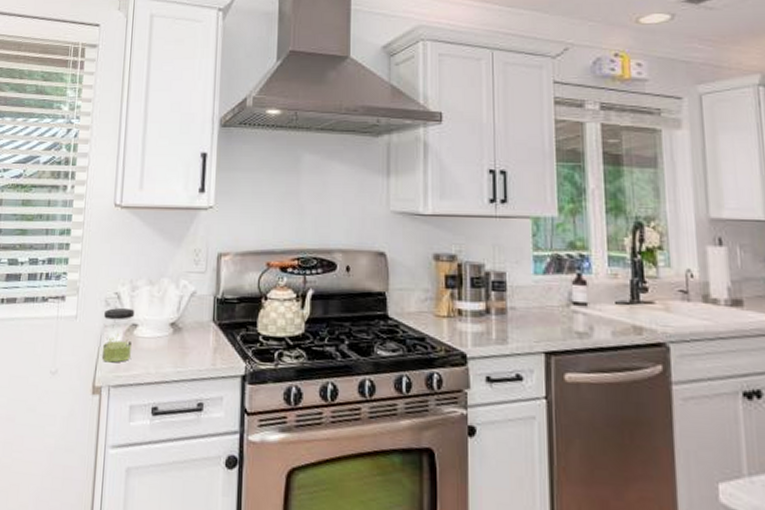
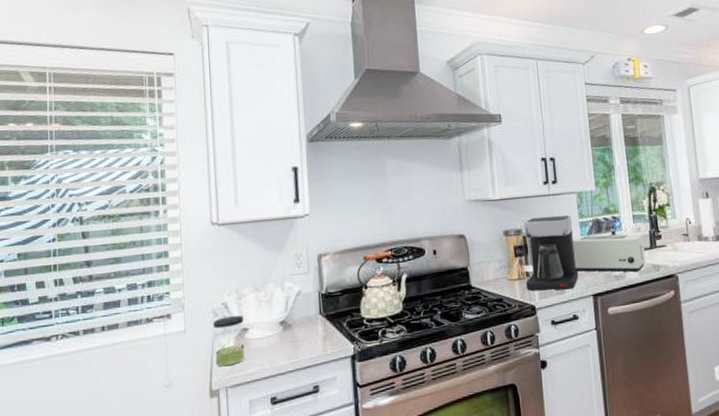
coffee maker: none [457,242,528,340] -> present [524,215,579,291]
toaster: none [521,273,623,331] -> present [572,233,646,272]

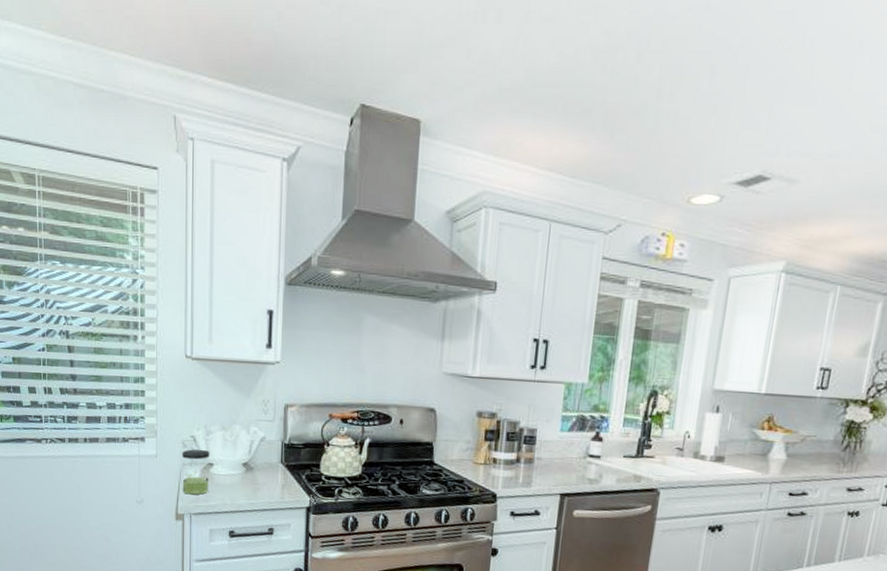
coffee maker: present [524,215,579,291] -> none [490,402,554,484]
toaster: present [572,233,646,272] -> none [546,430,631,478]

